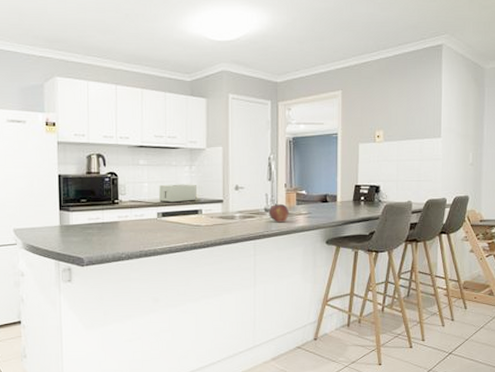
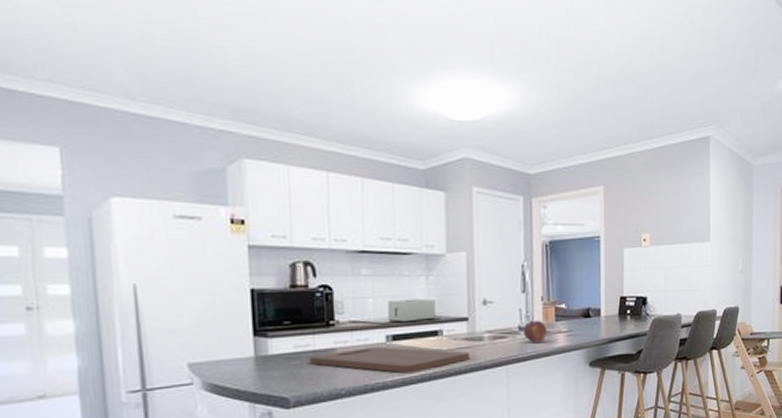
cutting board: none [99,221,224,243] -> present [309,346,470,374]

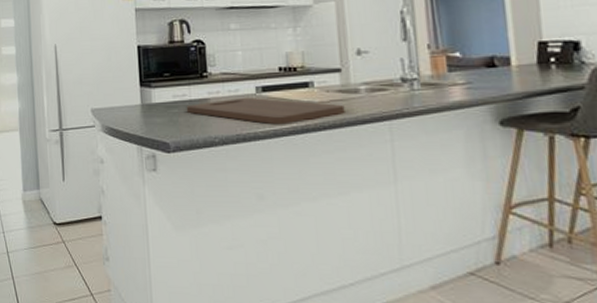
toaster: present [387,298,436,324] -> none [256,50,305,76]
fruit: present [523,320,547,343] -> none [406,70,438,97]

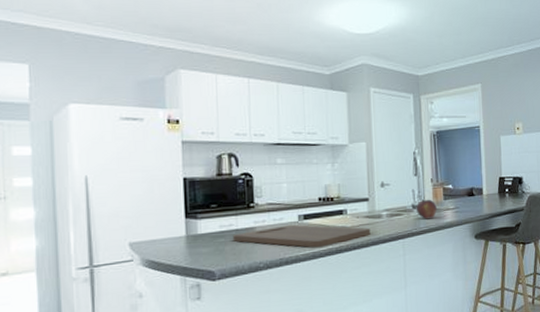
fruit: none [406,70,438,97] -> present [416,199,437,220]

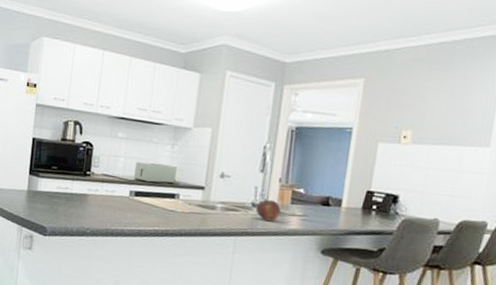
cutting board: present [232,224,371,248] -> none [66,197,201,227]
toaster: none [299,182,341,205] -> present [134,161,177,184]

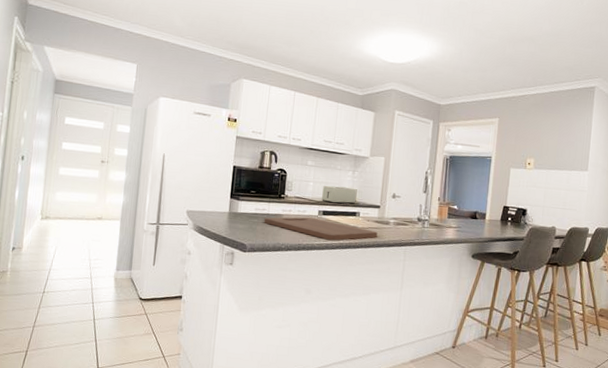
cutting board: none [66,197,201,227] -> present [263,217,378,241]
fruit: present [255,199,281,222] -> none [421,214,440,233]

